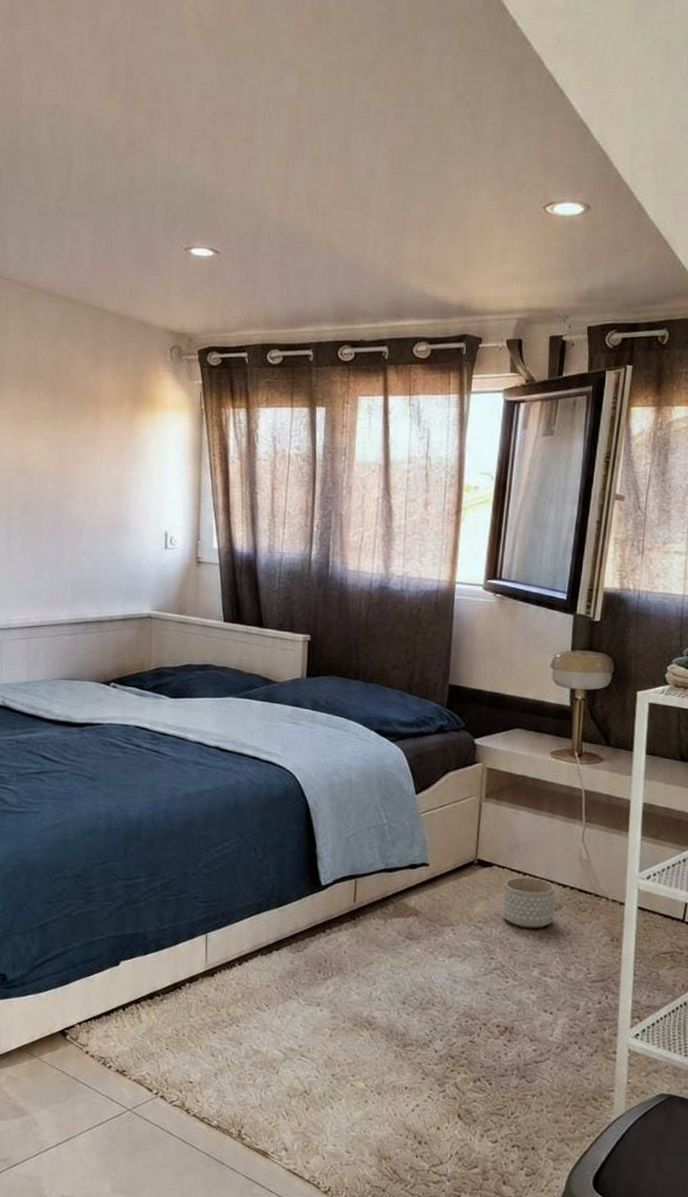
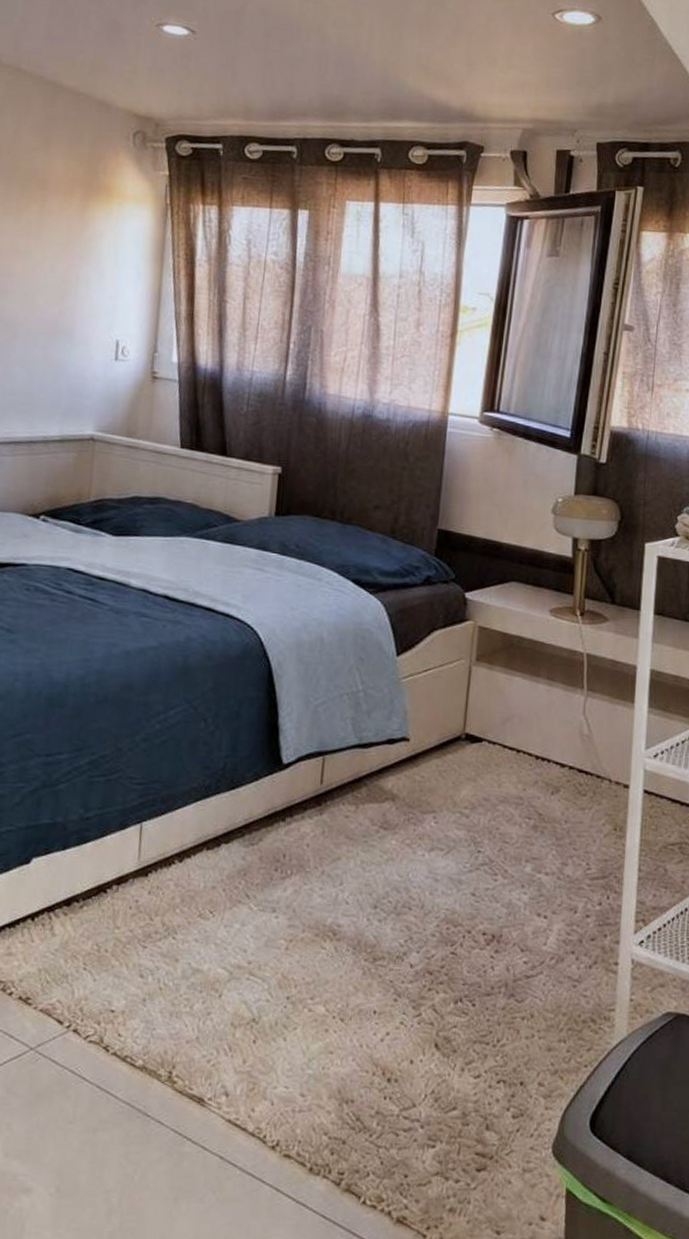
planter: present [502,876,555,929] -> none [492,754,552,816]

